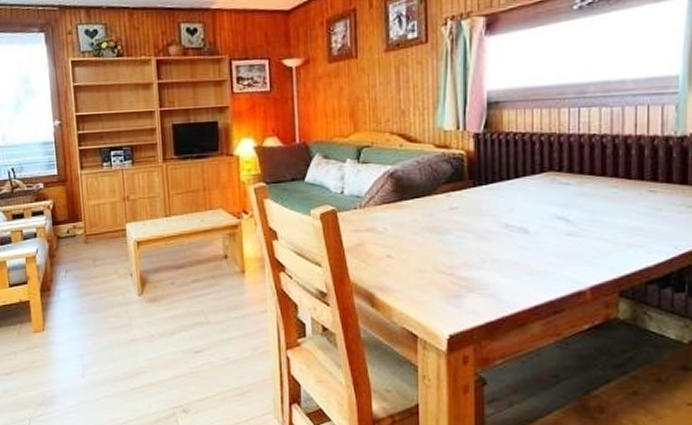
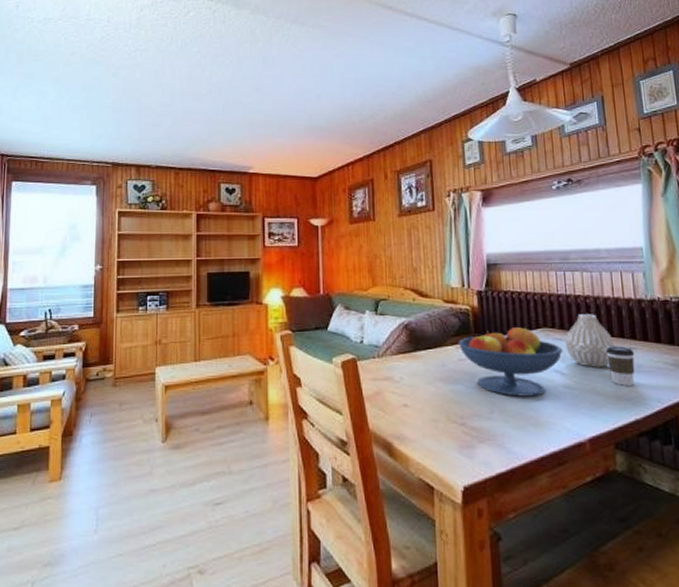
fruit bowl: none [450,170,569,246] -> present [458,326,563,397]
vase: none [573,155,633,213] -> present [565,314,616,367]
coffee cup: none [619,189,654,232] -> present [605,346,635,386]

